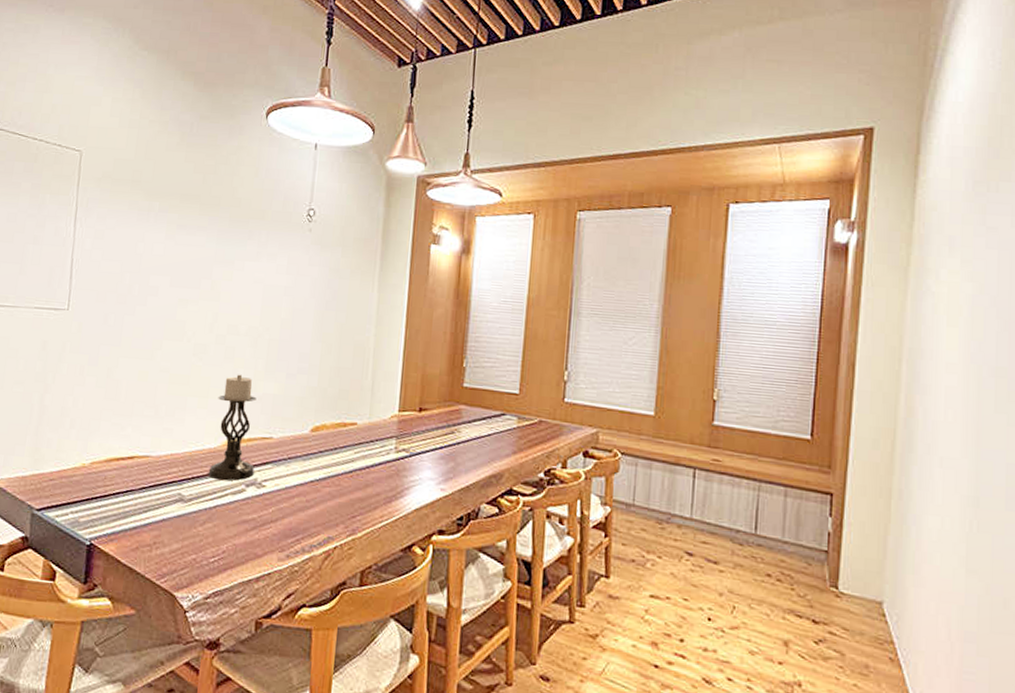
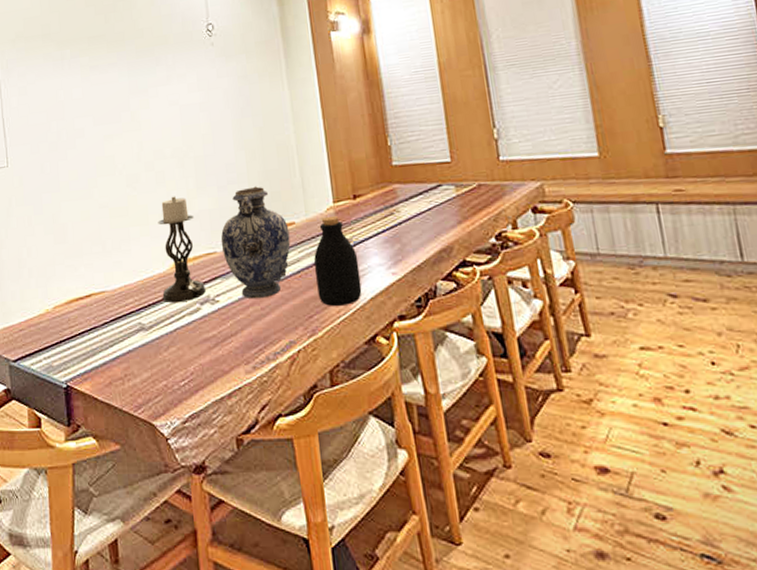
vase: none [278,380,350,491] -> present [220,186,291,299]
bottle: none [365,423,412,512] -> present [314,215,362,306]

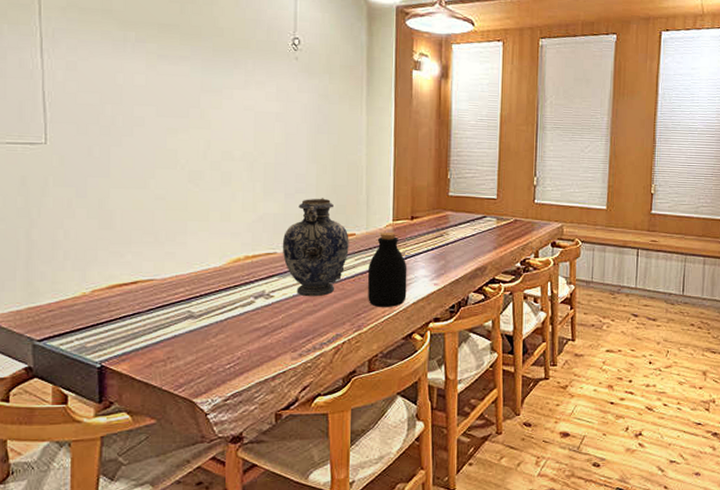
candle holder: present [158,196,206,303] -> none [216,197,261,295]

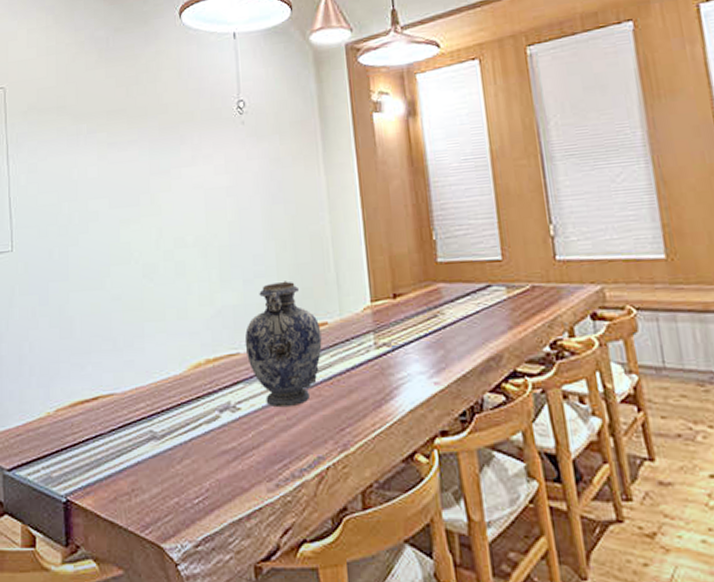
bottle: present [368,231,407,307] -> none [348,316,400,418]

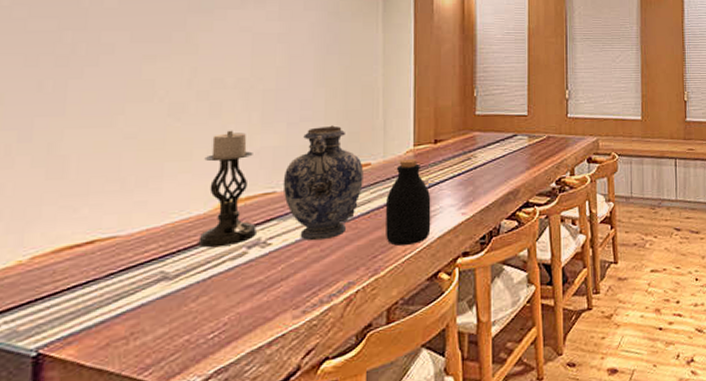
candle holder: none [175,289,226,410] -> present [198,130,257,248]
bottle: none [348,316,400,418] -> present [386,158,431,246]

